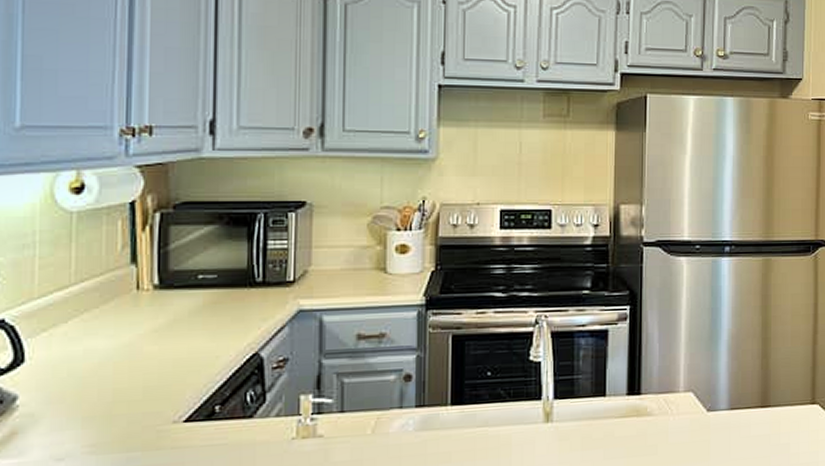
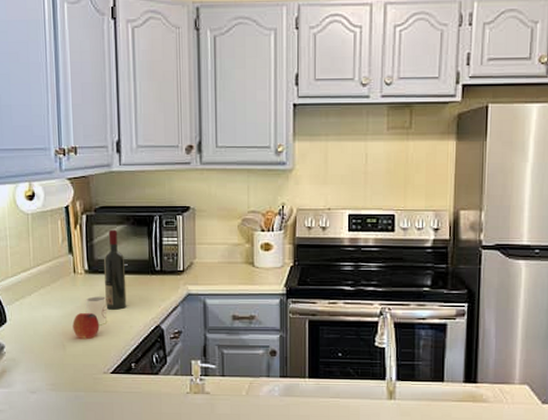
fruit: none [130,341,171,378] -> present [72,312,100,339]
mug: none [151,319,184,358] -> present [85,296,108,326]
wine bottle: none [181,231,214,336] -> present [103,229,127,310]

